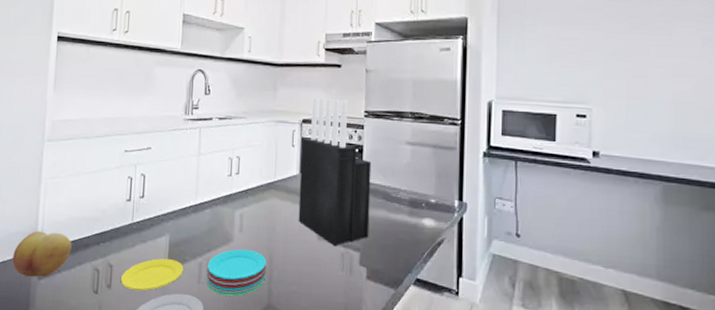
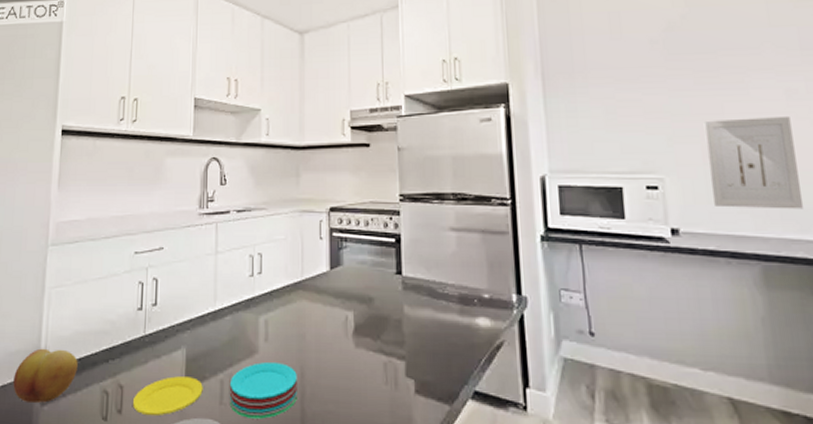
knife block: present [298,97,372,247] -> none [330,182,415,355]
wall art: none [630,60,704,140] -> present [703,115,805,209]

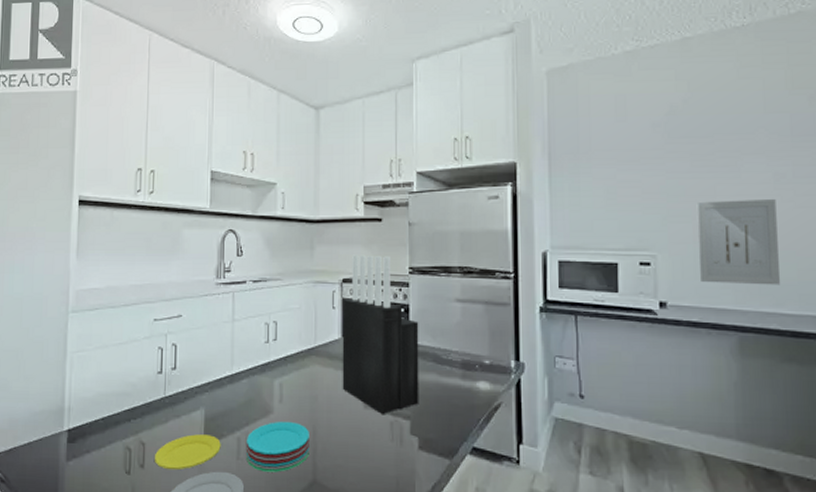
fruit: present [13,348,78,403] -> none [39,408,101,459]
knife block: none [330,182,415,355] -> present [342,255,419,415]

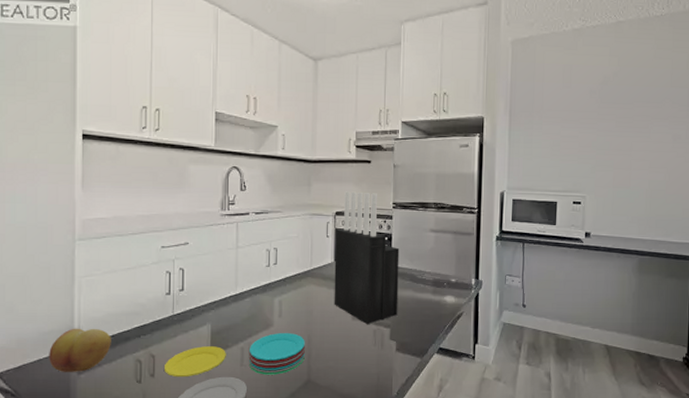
fruit: none [39,408,101,459] -> present [49,328,111,372]
wall art: present [696,198,781,285] -> none [616,154,673,221]

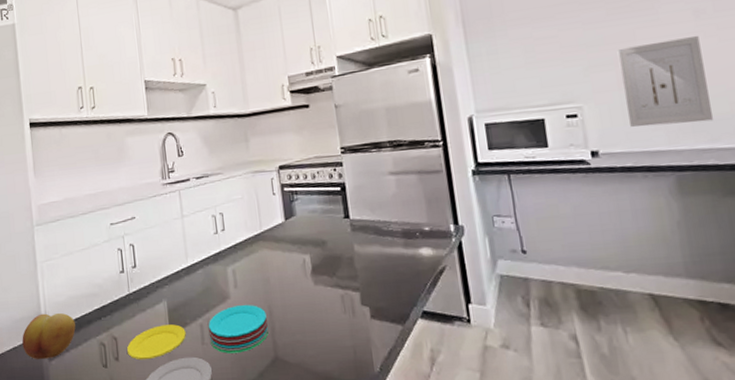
knife block: present [334,191,400,325] -> none [281,139,367,290]
wall art: none [616,154,673,221] -> present [617,35,714,127]

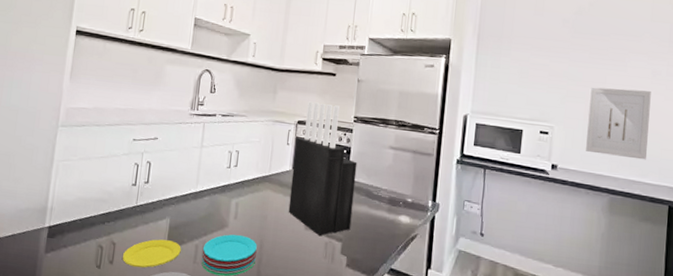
fruit: present [22,313,76,359] -> none [21,208,79,251]
knife block: none [281,139,367,290] -> present [288,101,358,237]

